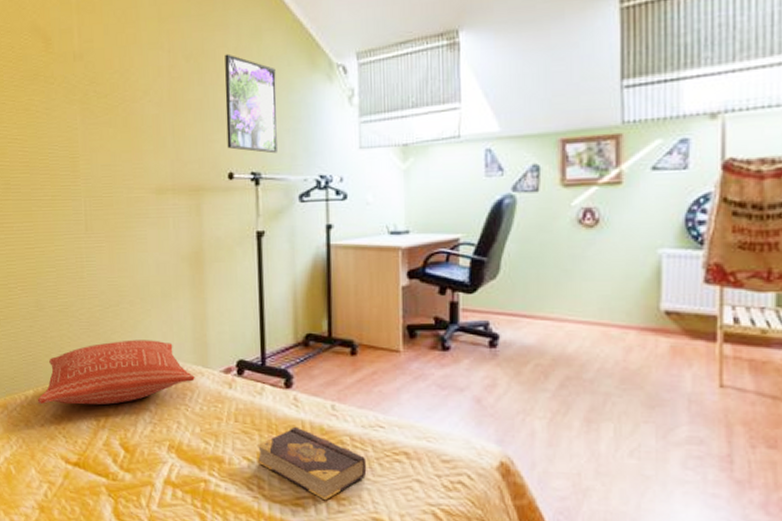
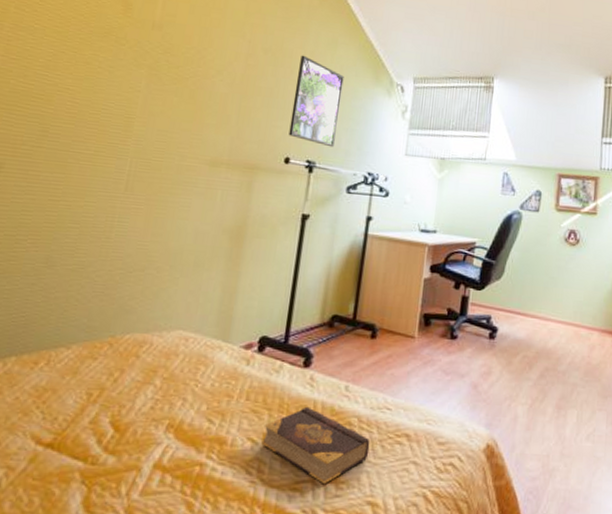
pillow: present [37,339,195,405] -> none [18,307,213,377]

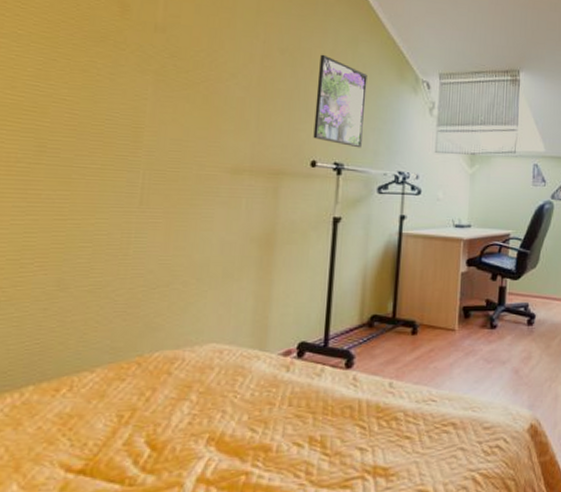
book: present [261,406,370,485] -> none [308,406,418,479]

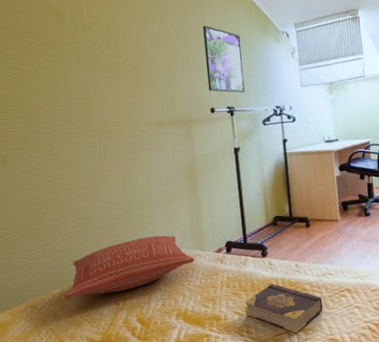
pillow: none [37,323,250,403] -> present [63,235,195,300]
book: none [308,406,418,479] -> present [244,283,323,333]

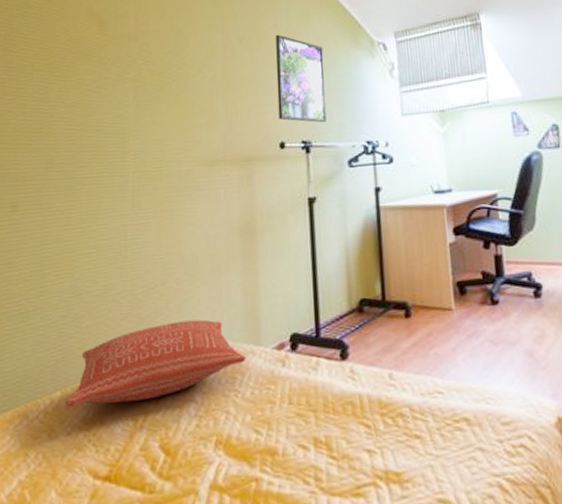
book: present [244,283,323,333] -> none [312,402,429,486]

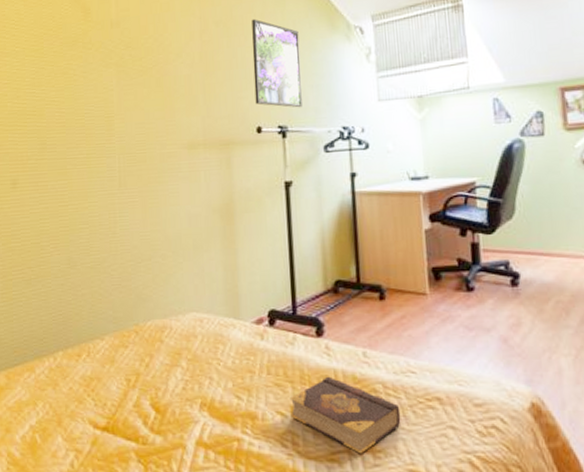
pillow: present [65,319,246,409] -> none [66,293,227,366]
book: none [312,402,429,486] -> present [289,376,401,454]

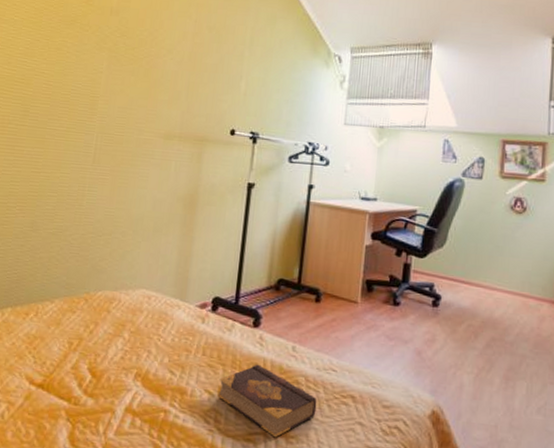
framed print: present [251,18,303,108] -> none [233,31,284,119]

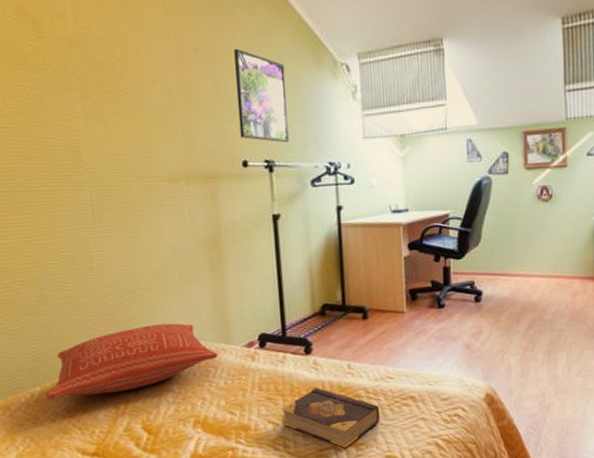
pillow: none [13,268,172,329] -> present [45,323,218,401]
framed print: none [233,31,284,119] -> present [234,48,289,143]

